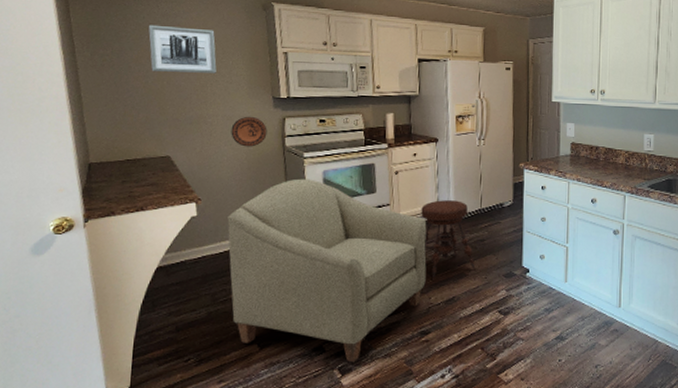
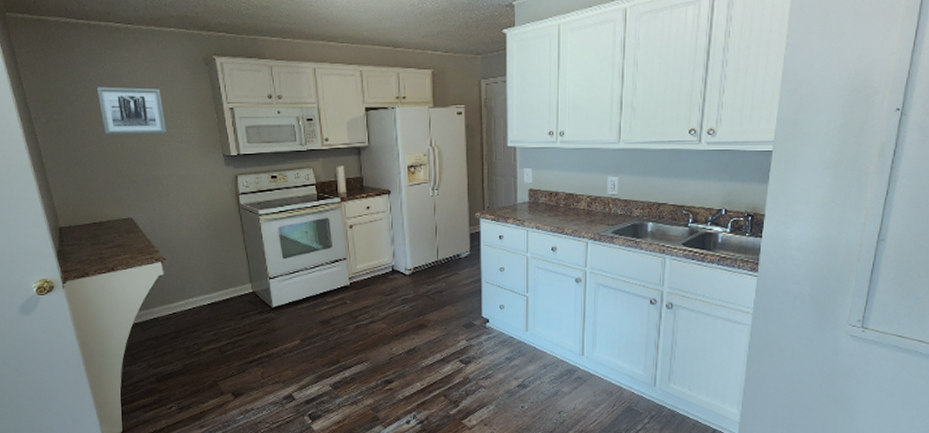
chair: present [227,178,427,363] -> none [192,235,386,410]
decorative plate: present [231,116,267,147] -> none [186,175,221,206]
stool: present [421,200,476,281] -> none [378,253,435,332]

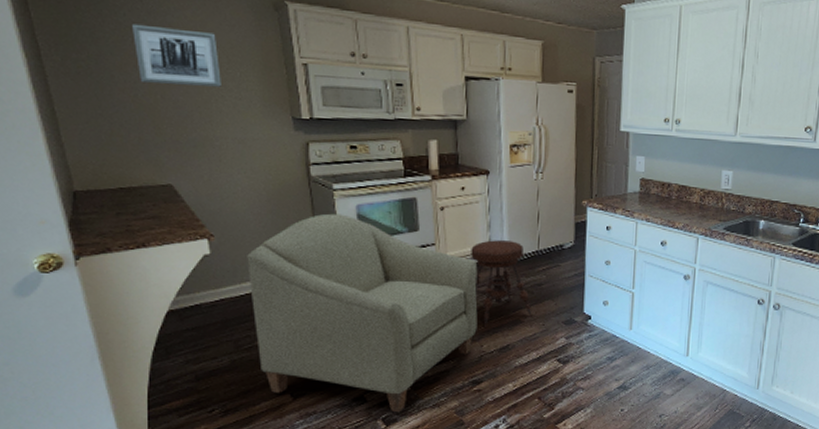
chair: none [192,235,386,410] -> present [247,213,478,413]
stool: none [378,253,435,332] -> present [471,240,532,327]

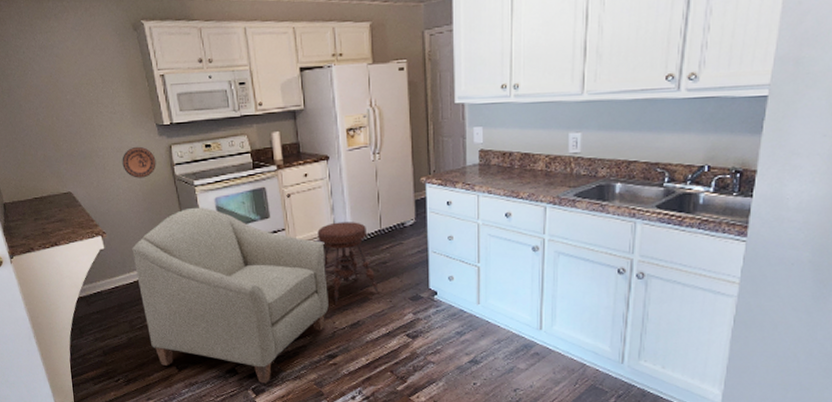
wall art: present [132,23,221,87] -> none [30,58,99,109]
decorative plate: none [244,139,288,176] -> present [122,146,156,178]

